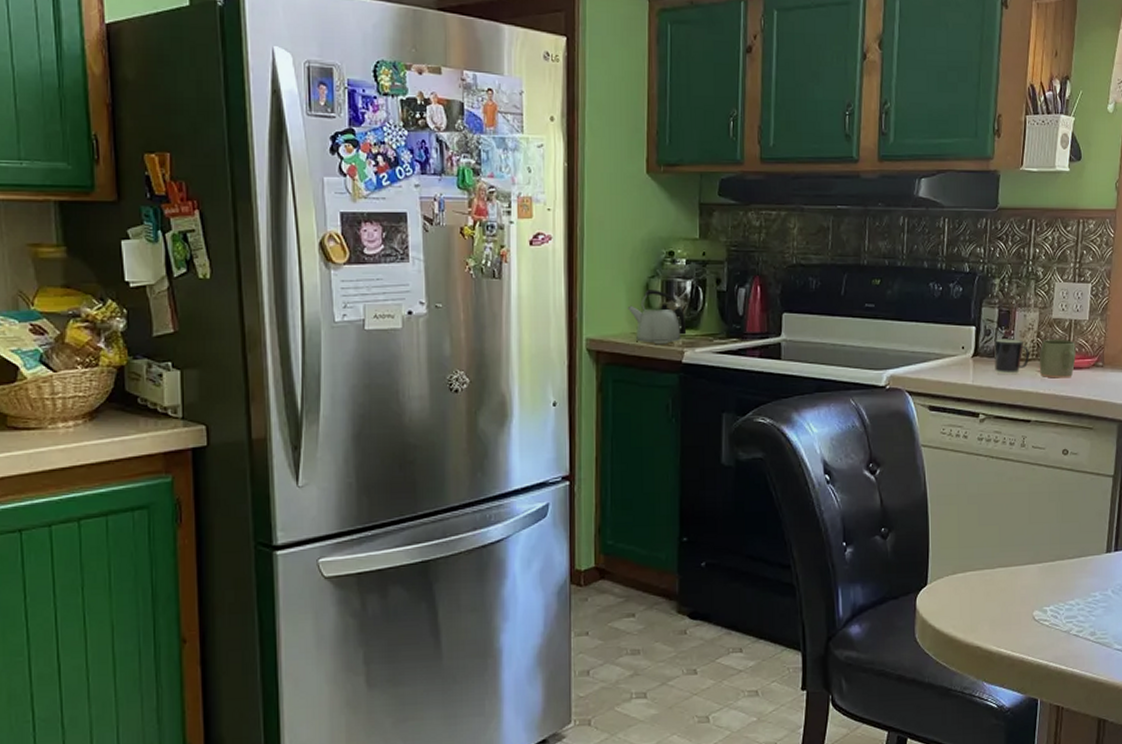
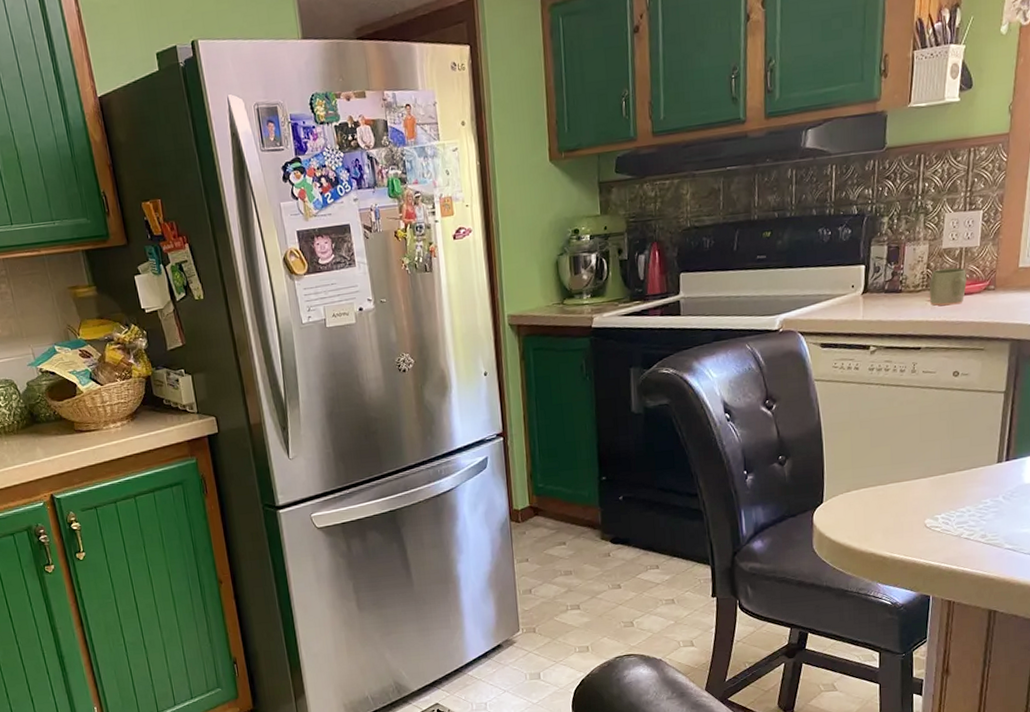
kettle: present [627,290,687,345] -> none [541,265,595,314]
mug: present [994,339,1030,375] -> none [884,272,920,308]

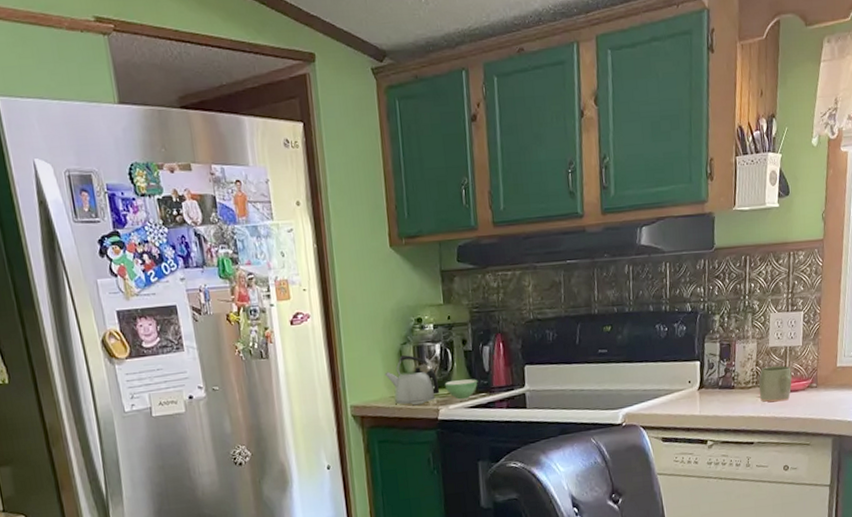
kettle: none [541,265,595,314] -> present [384,355,440,406]
bowl: none [599,287,633,310] -> present [444,379,478,401]

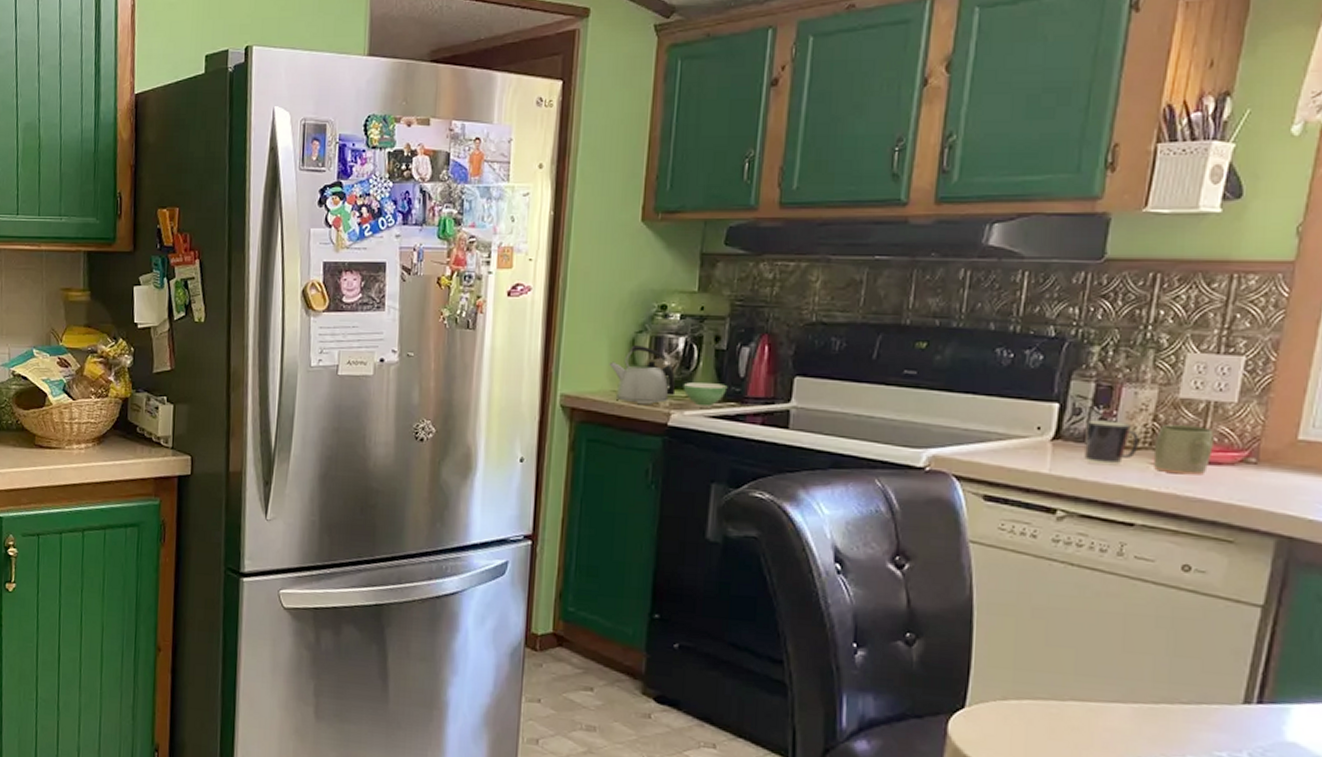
mug: none [717,369,750,404] -> present [1084,420,1140,466]

